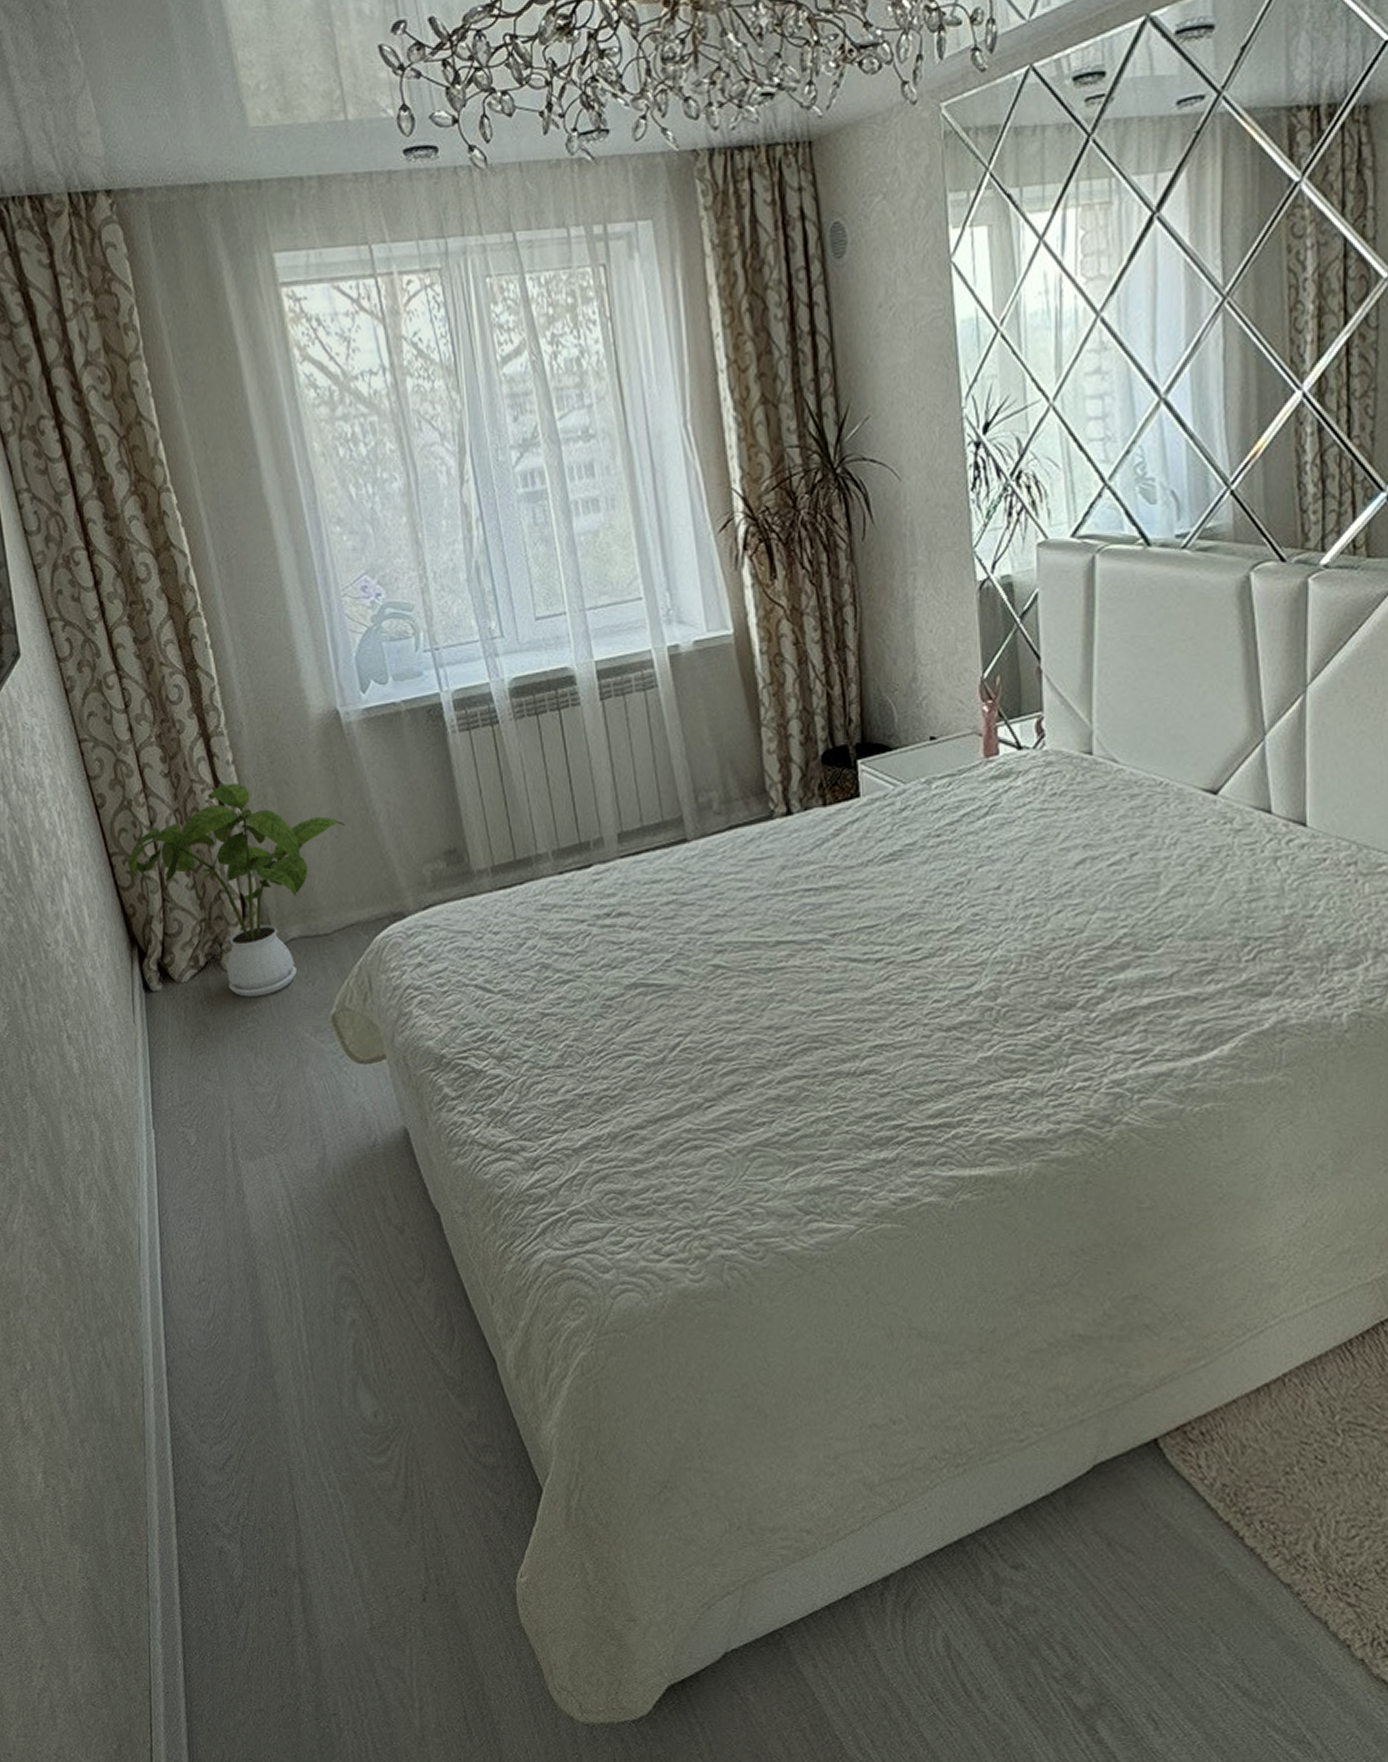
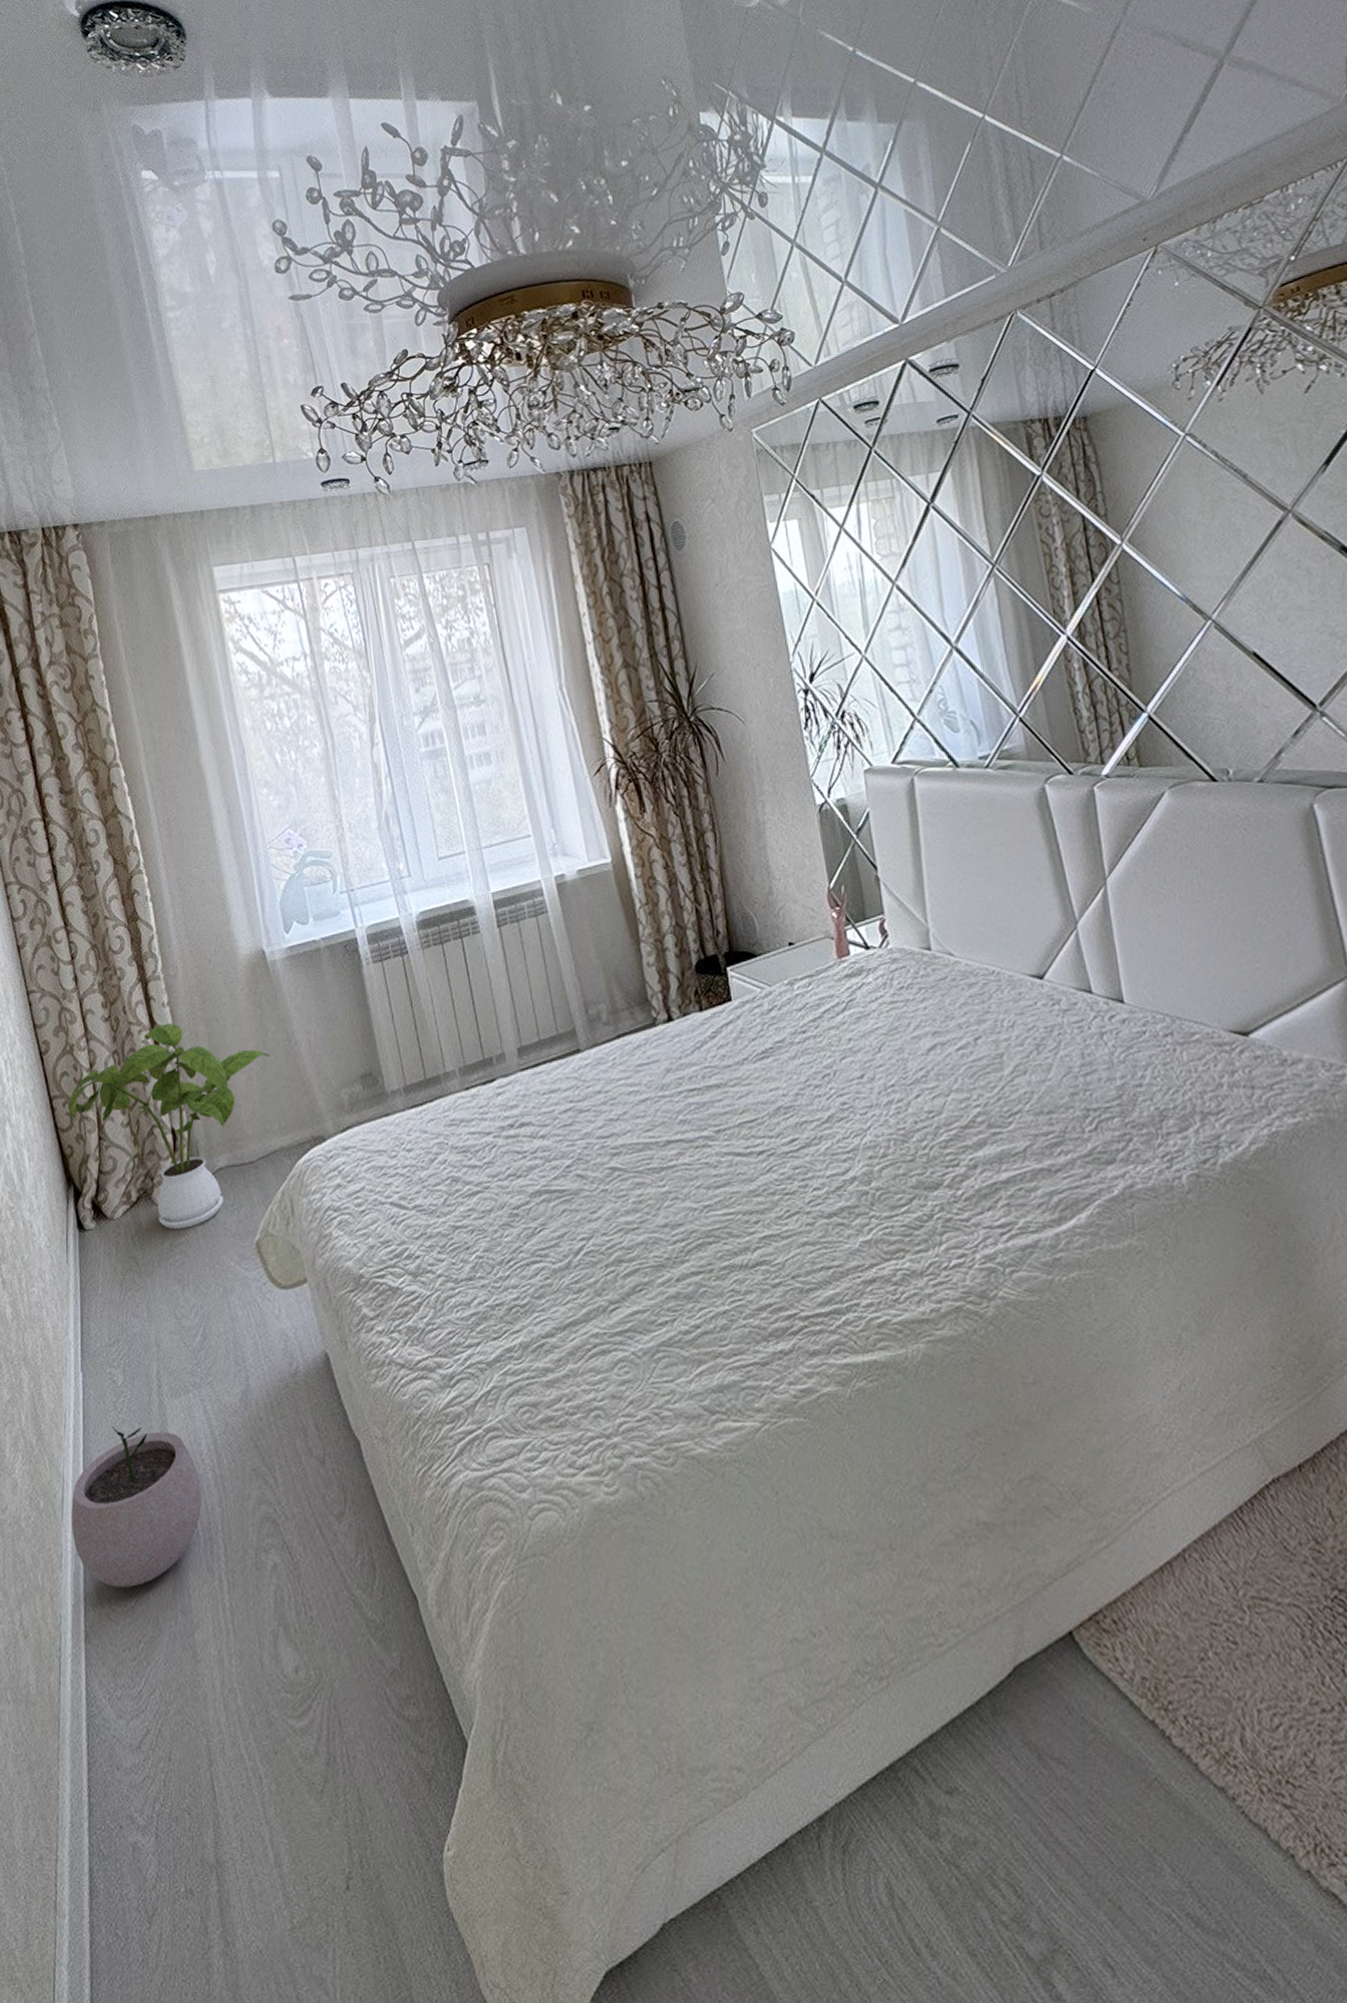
plant pot: none [148,1183,280,1330] -> present [71,1426,203,1587]

